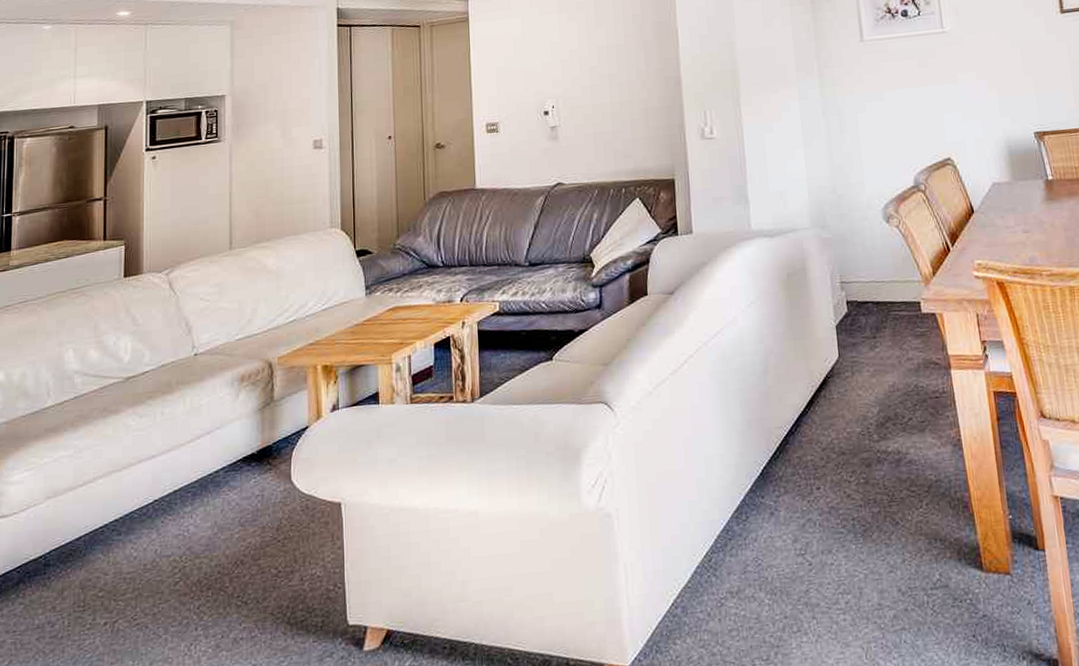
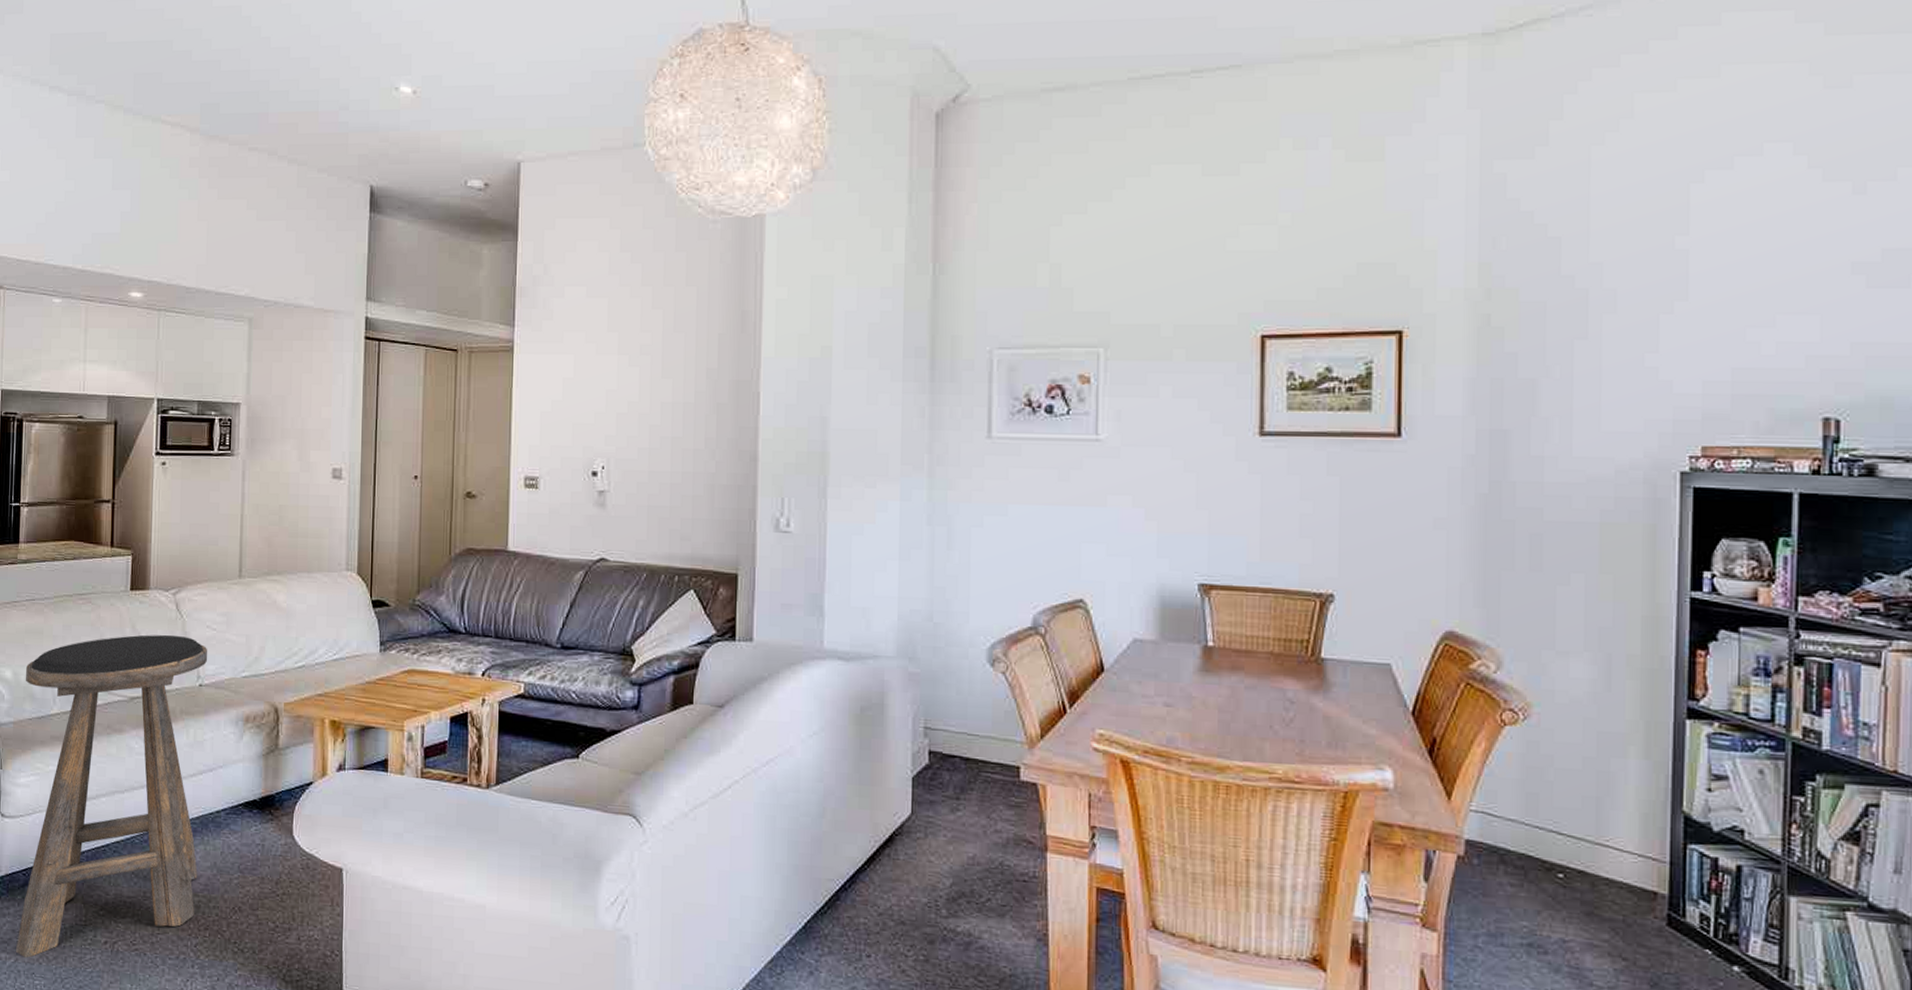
stool: none [9,311,202,657] -> present [15,634,208,958]

